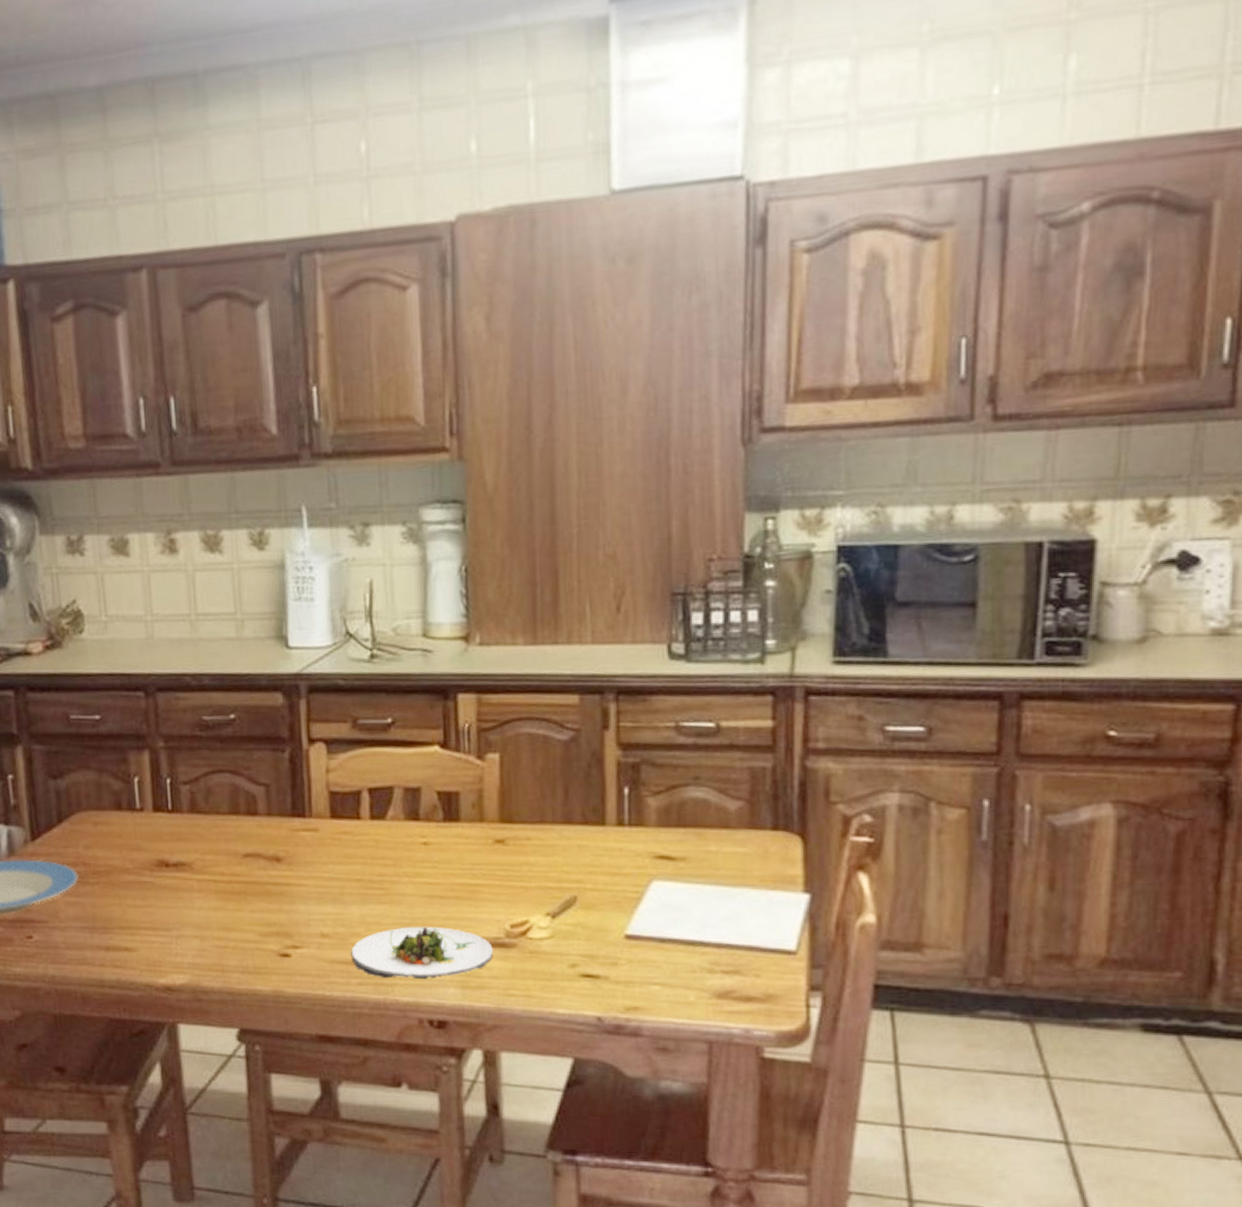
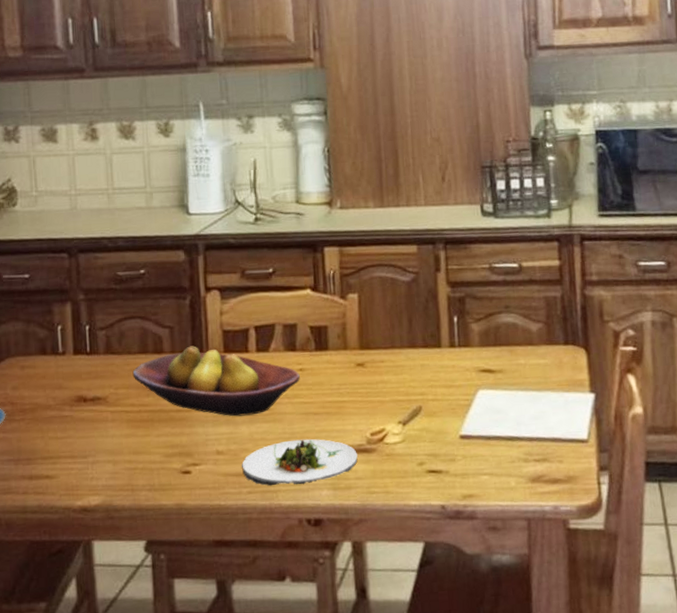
fruit bowl: none [221,808,424,895] -> present [132,346,300,417]

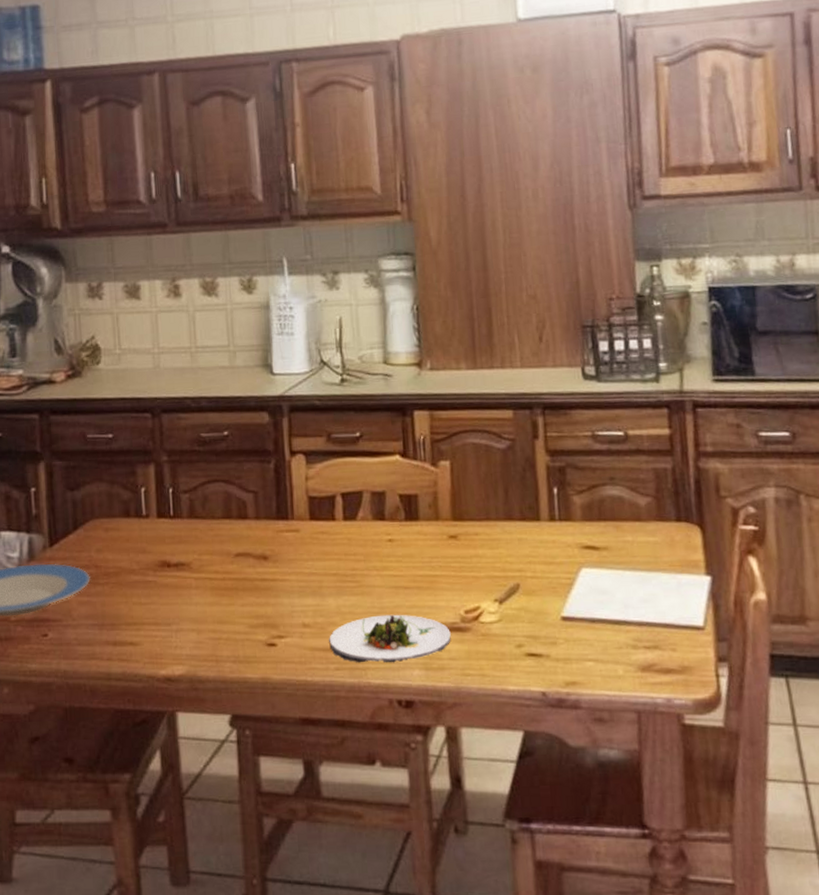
fruit bowl: present [132,346,300,417] -> none [216,512,389,588]

